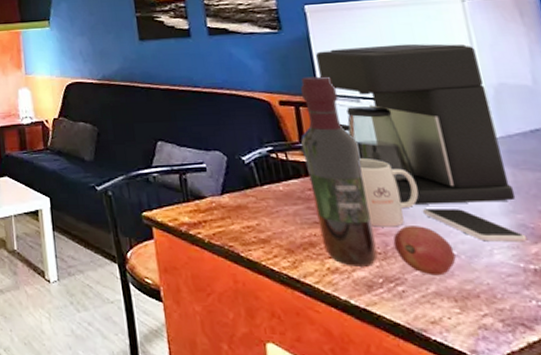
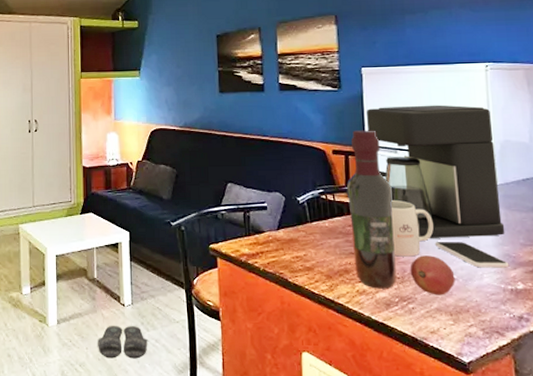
slippers: none [22,305,80,345] -> present [98,326,148,359]

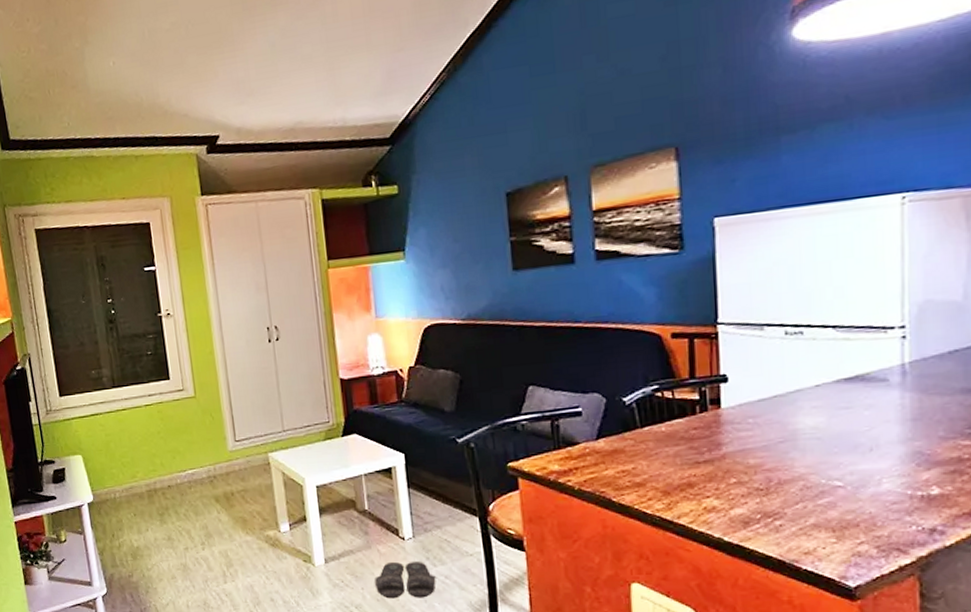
wine bottle: present [346,130,397,289] -> none [690,302,759,504]
coffee maker: present [366,105,505,238] -> none [719,256,918,438]
mug: present [391,199,434,257] -> none [753,391,813,464]
fruit: present [410,255,455,295] -> none [777,459,841,508]
smartphone: present [434,242,509,268] -> none [814,439,921,471]

